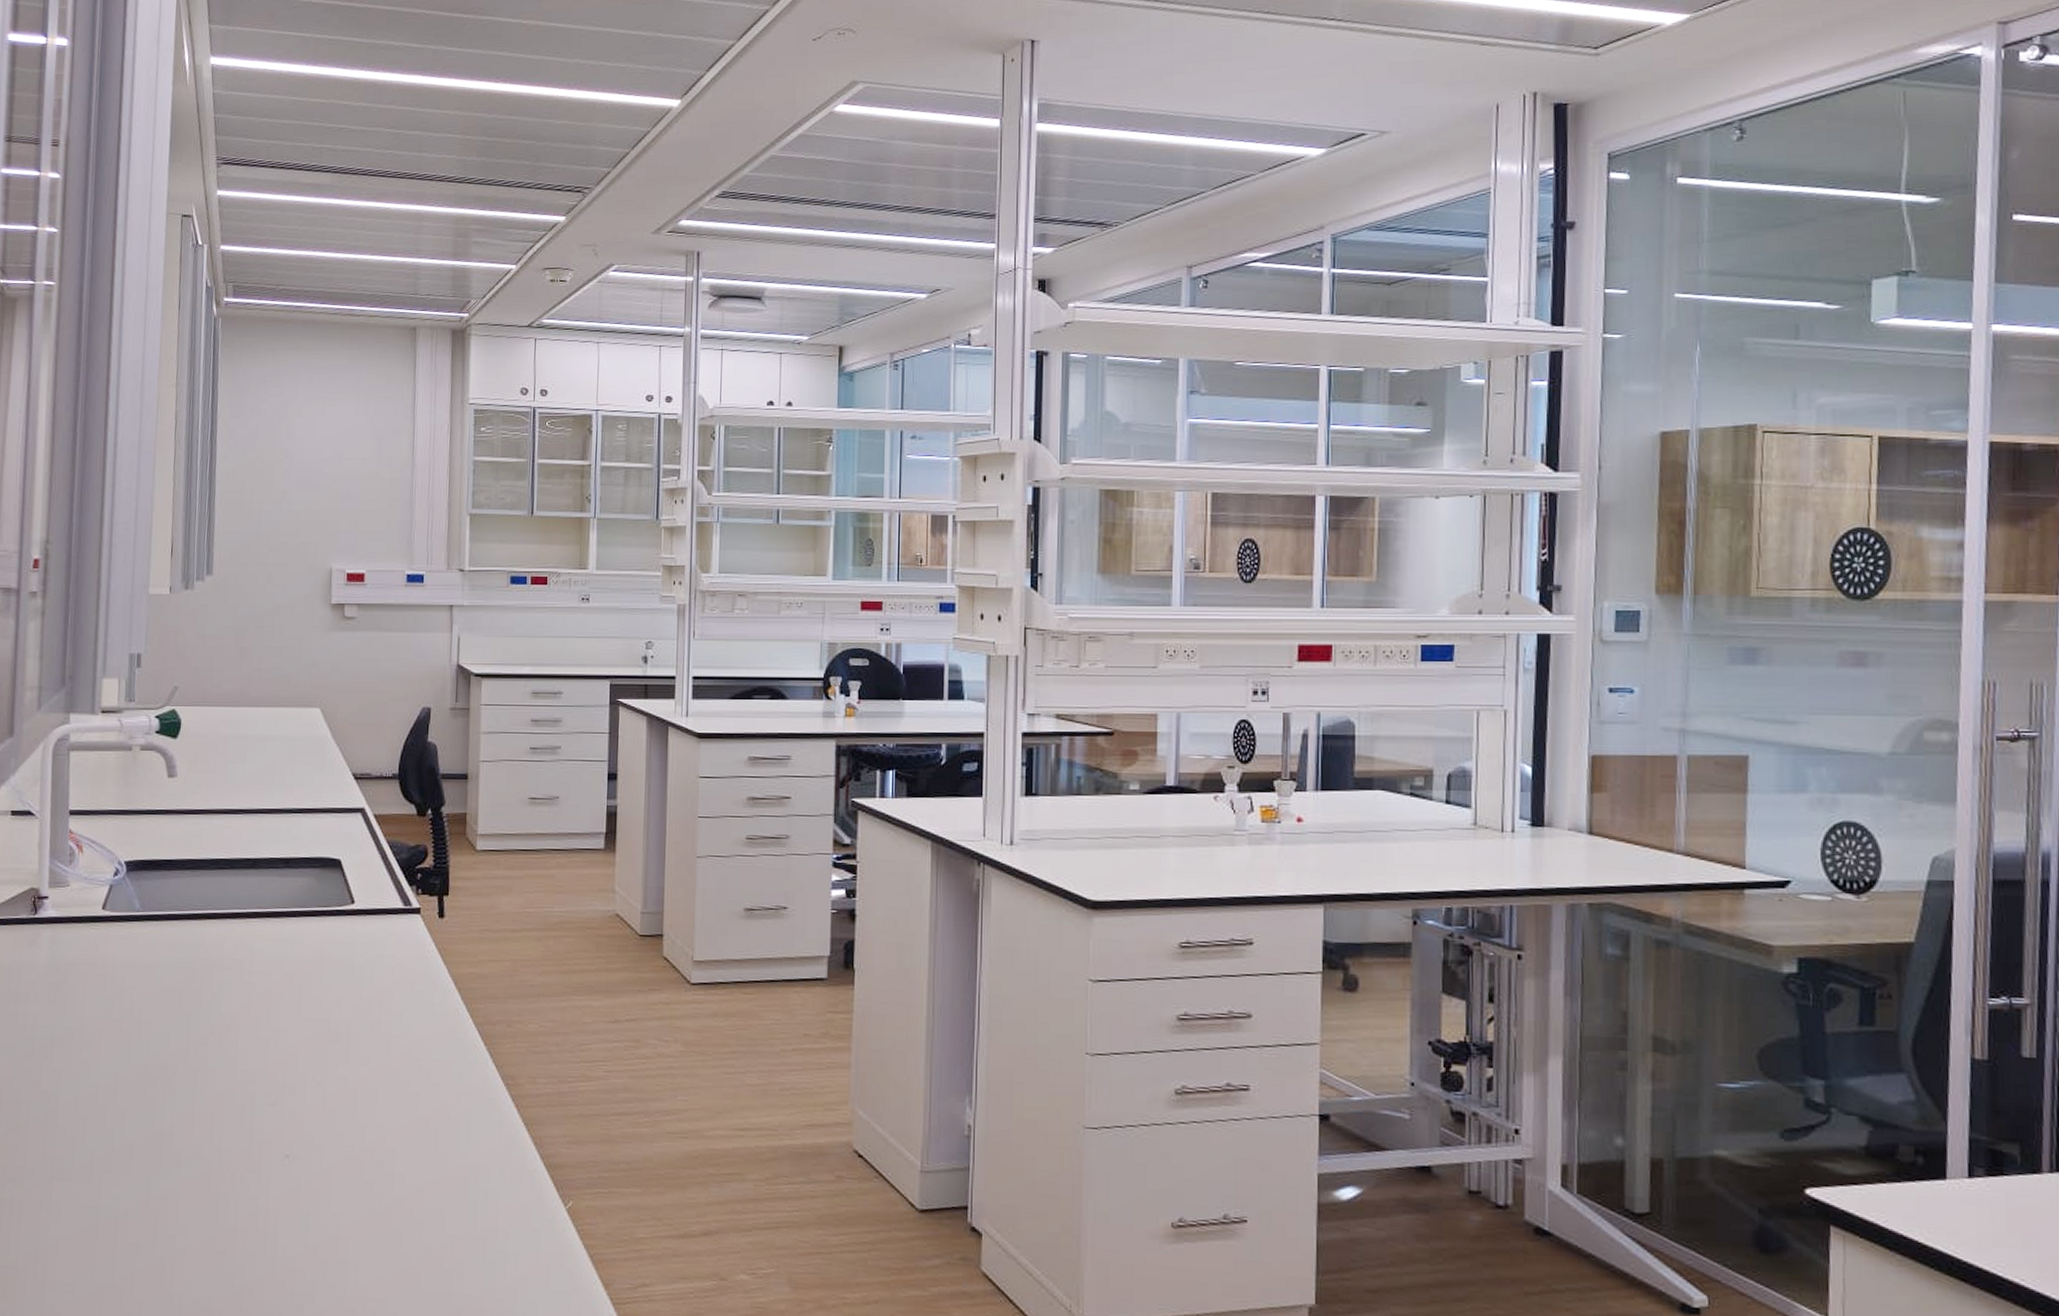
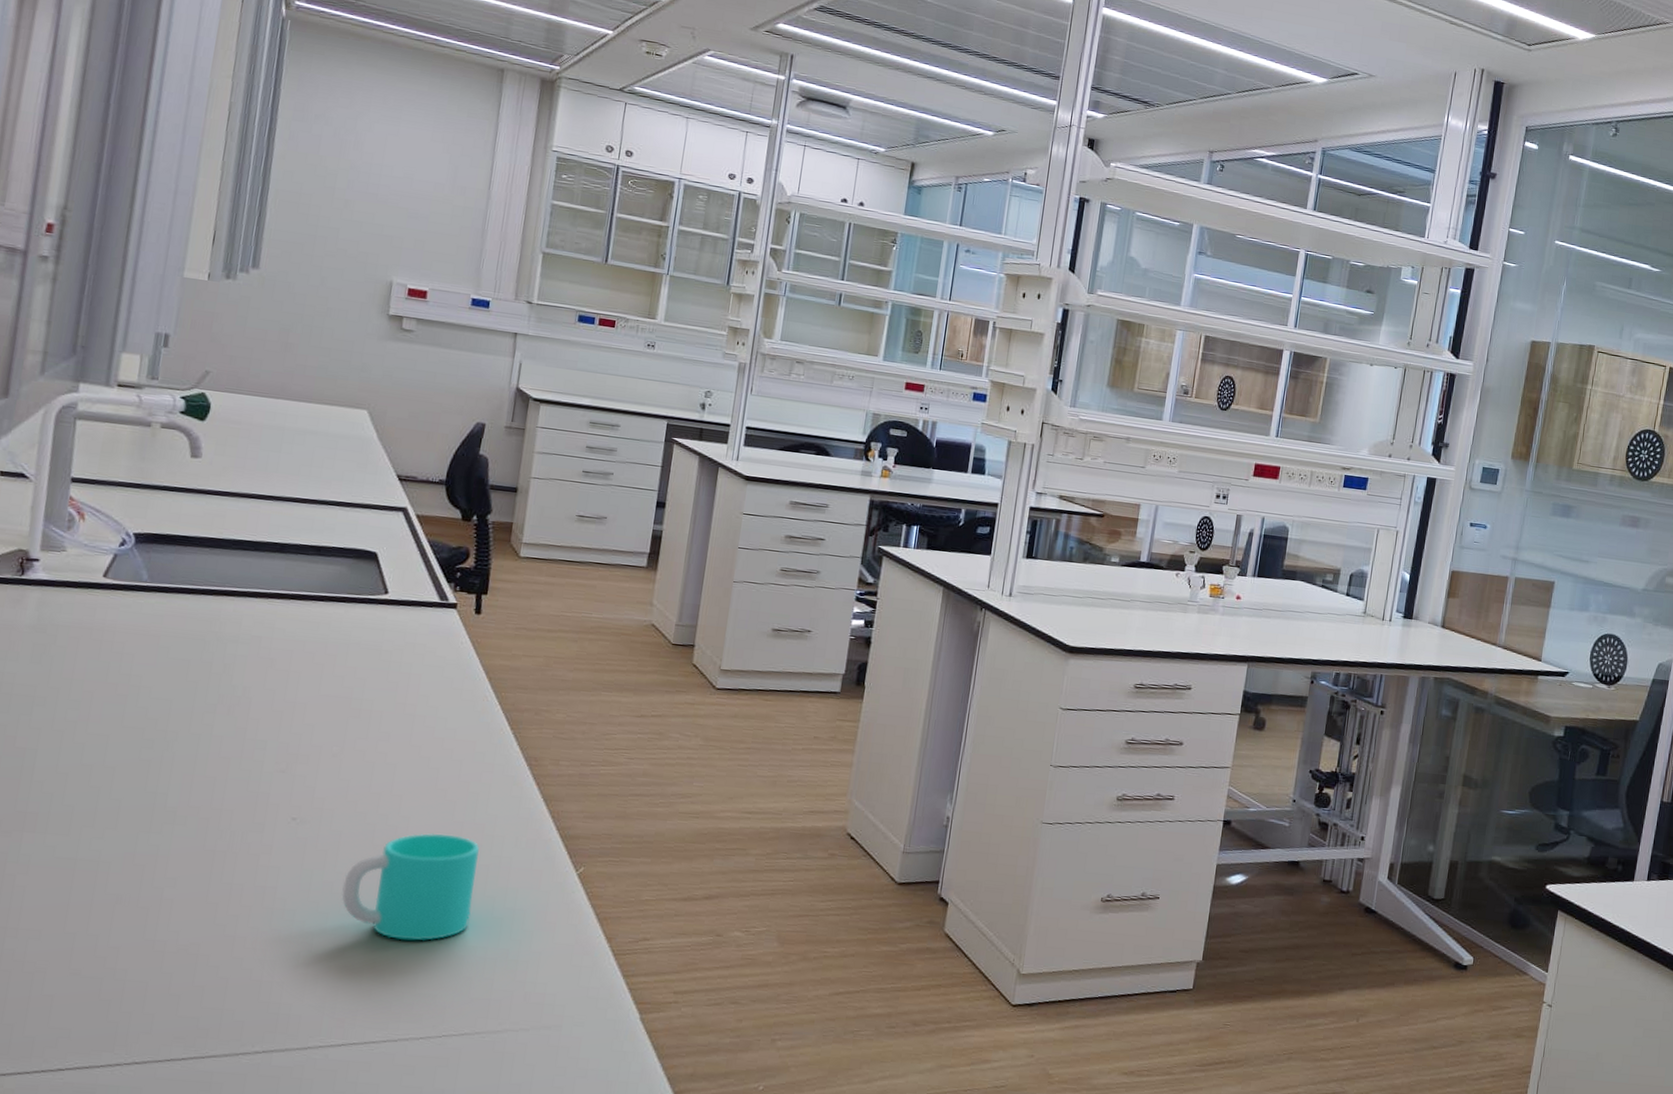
cup: none [337,1166,465,1290] -> present [342,833,479,941]

